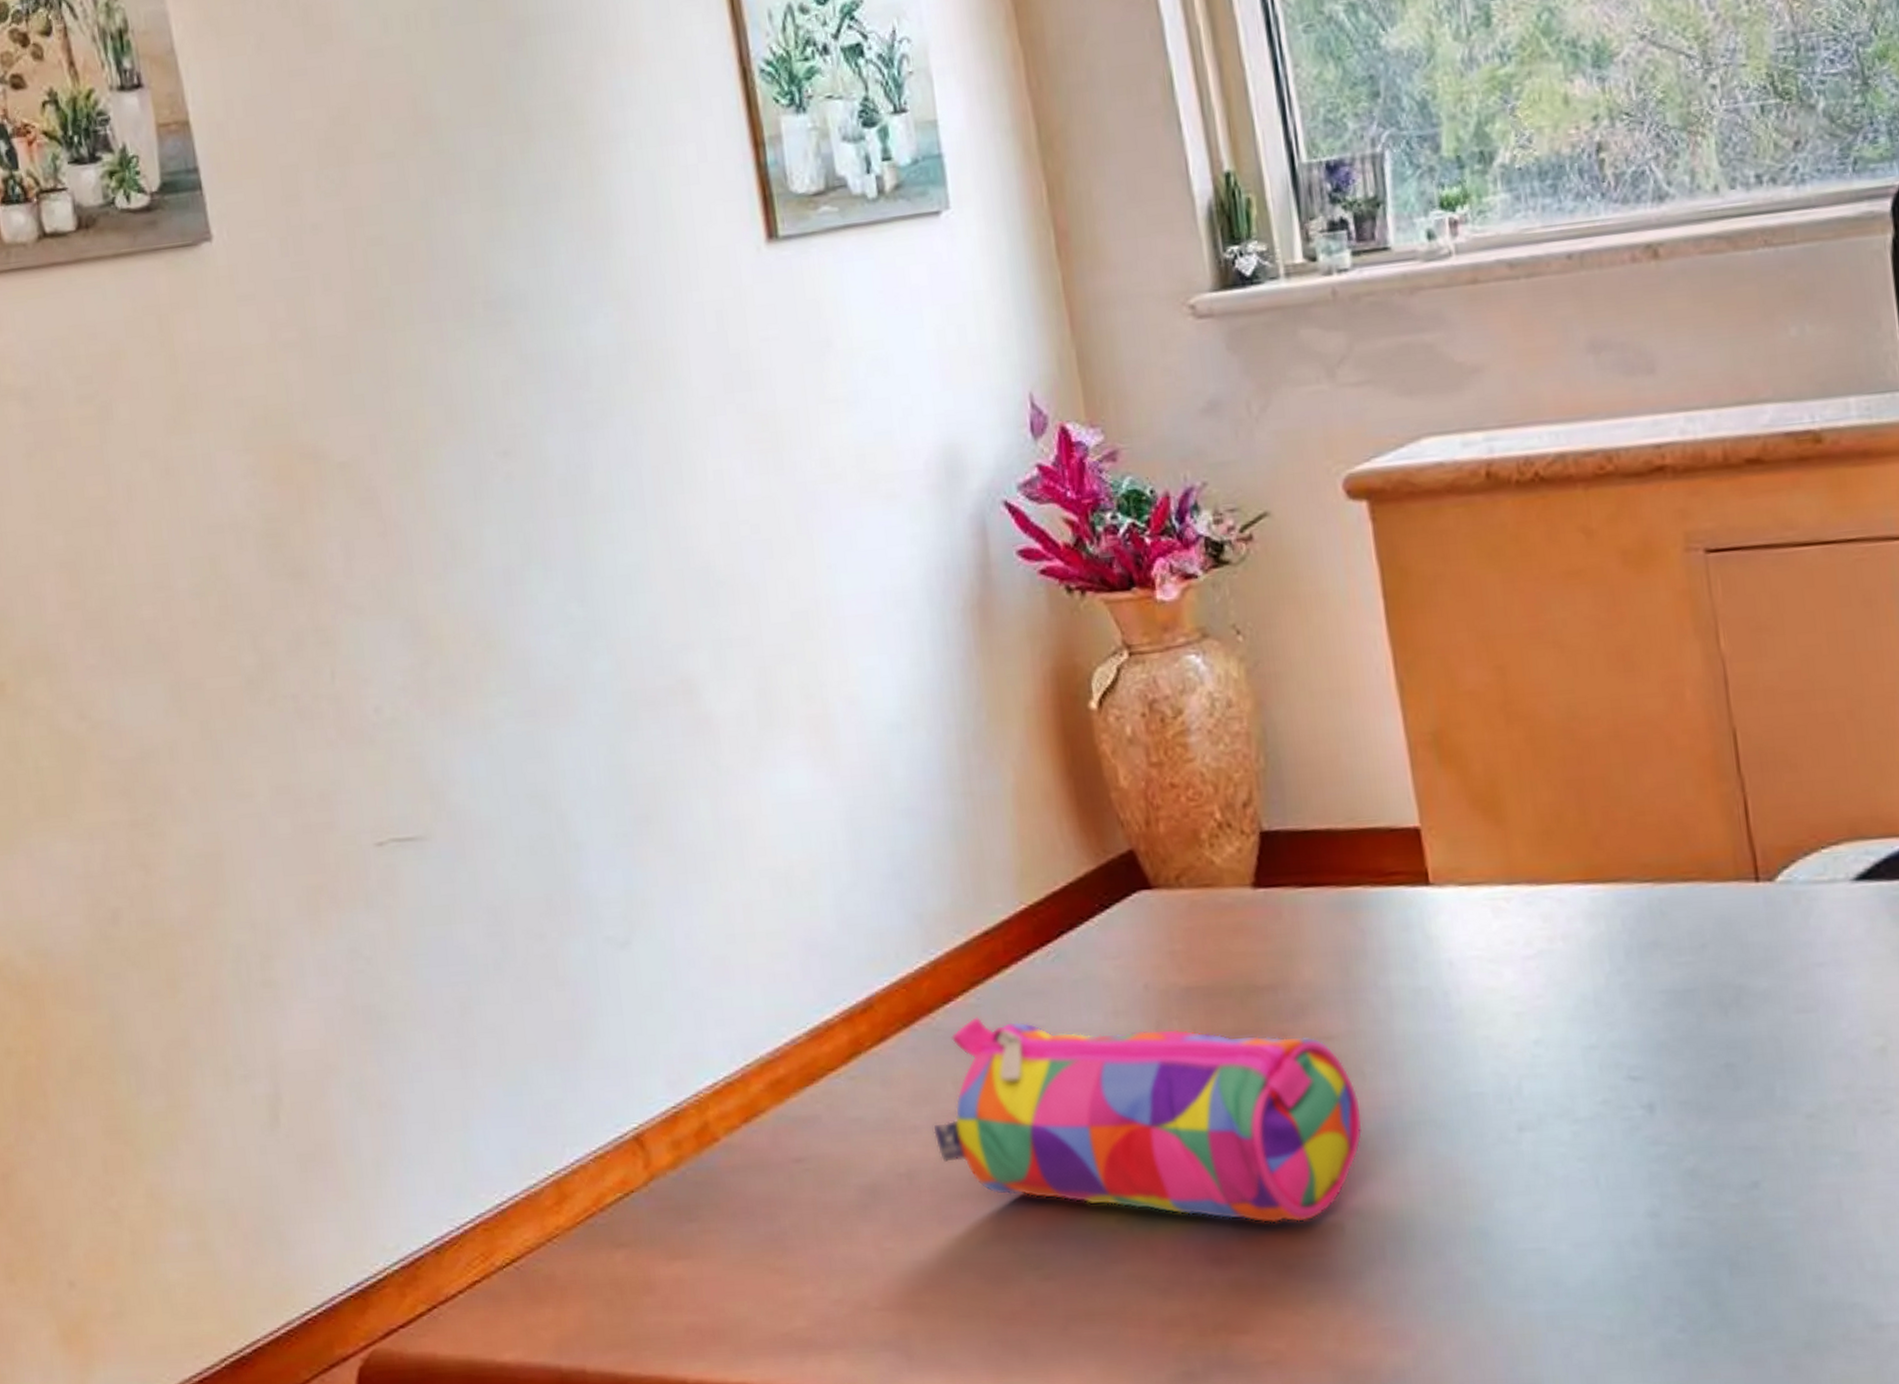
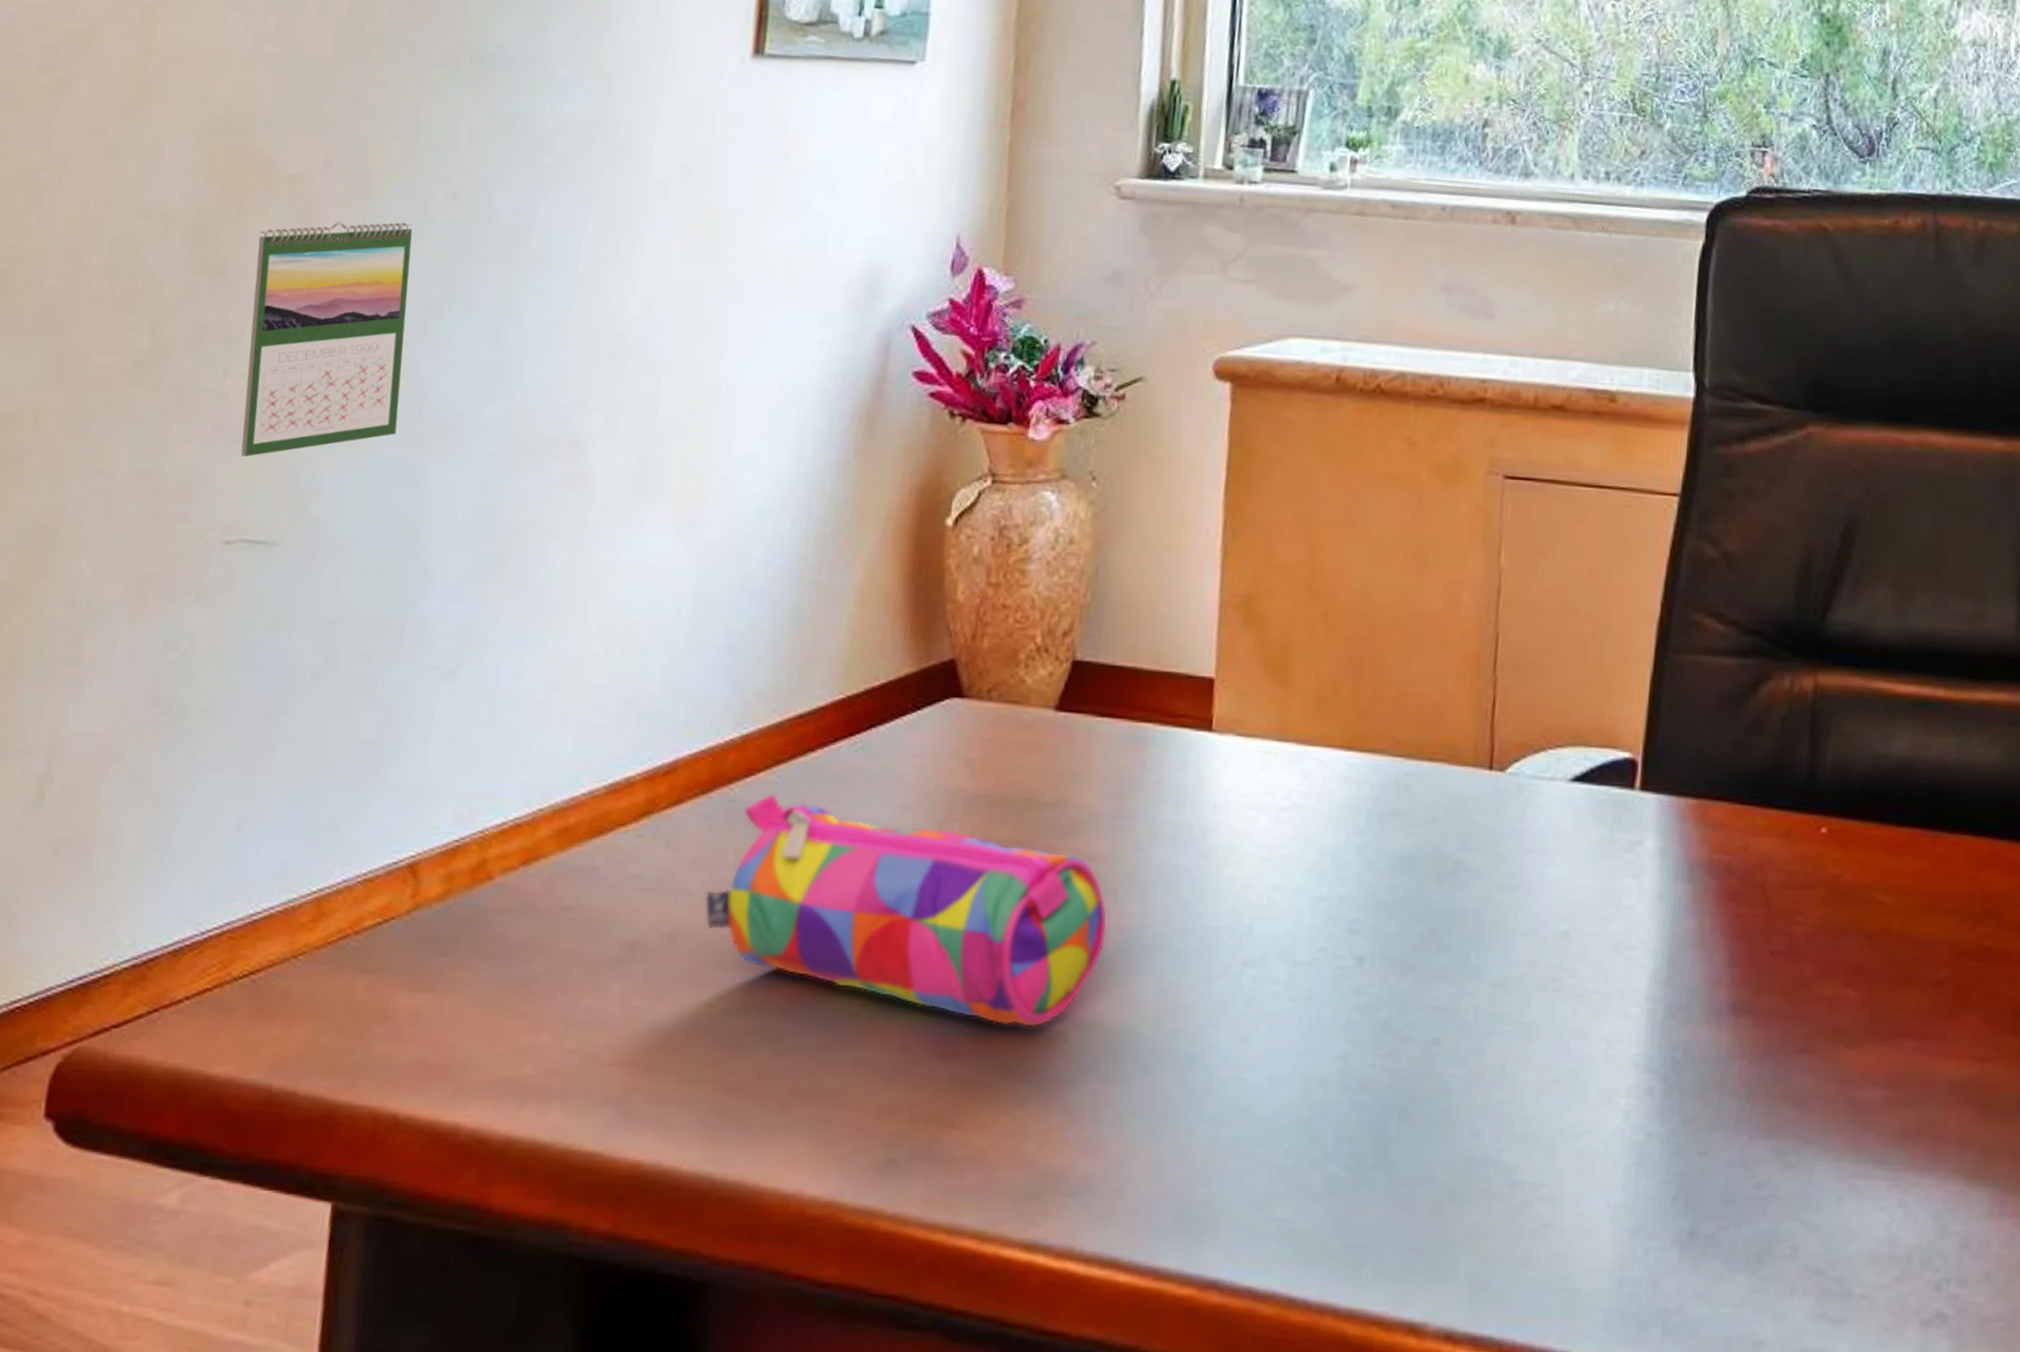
calendar: none [328,489,511,756] -> present [240,222,413,457]

